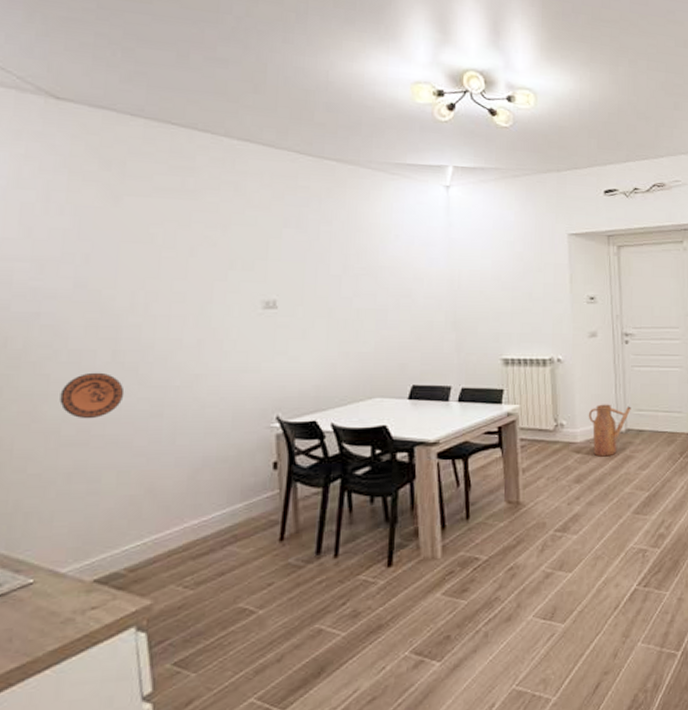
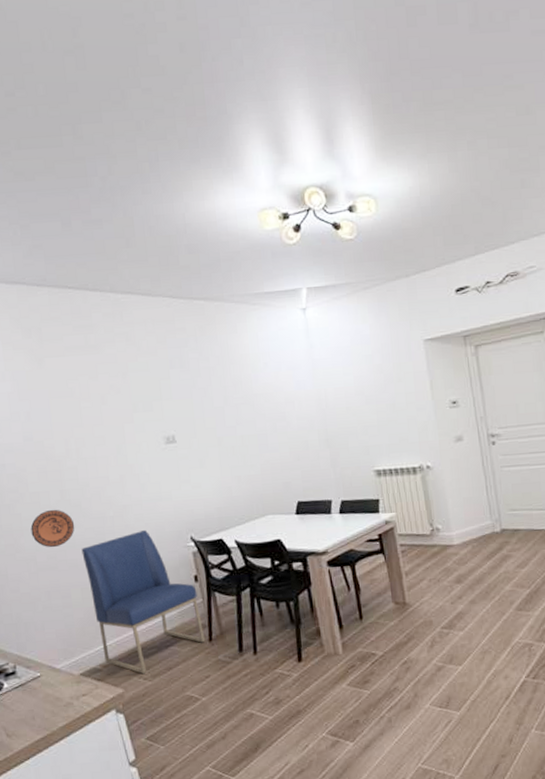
chair: none [127,404,275,581] -> present [81,529,206,675]
watering can: present [588,404,631,457] -> none [462,506,505,558]

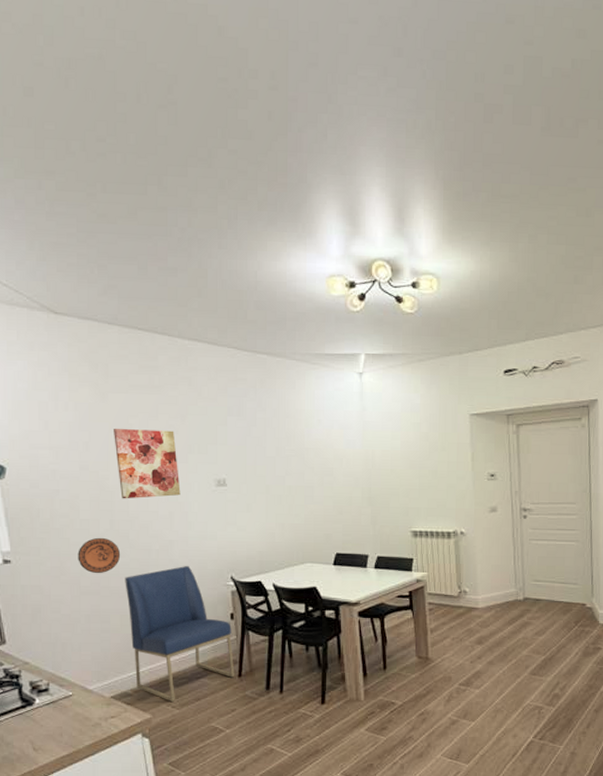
wall art: none [54,390,130,467] -> present [114,429,181,499]

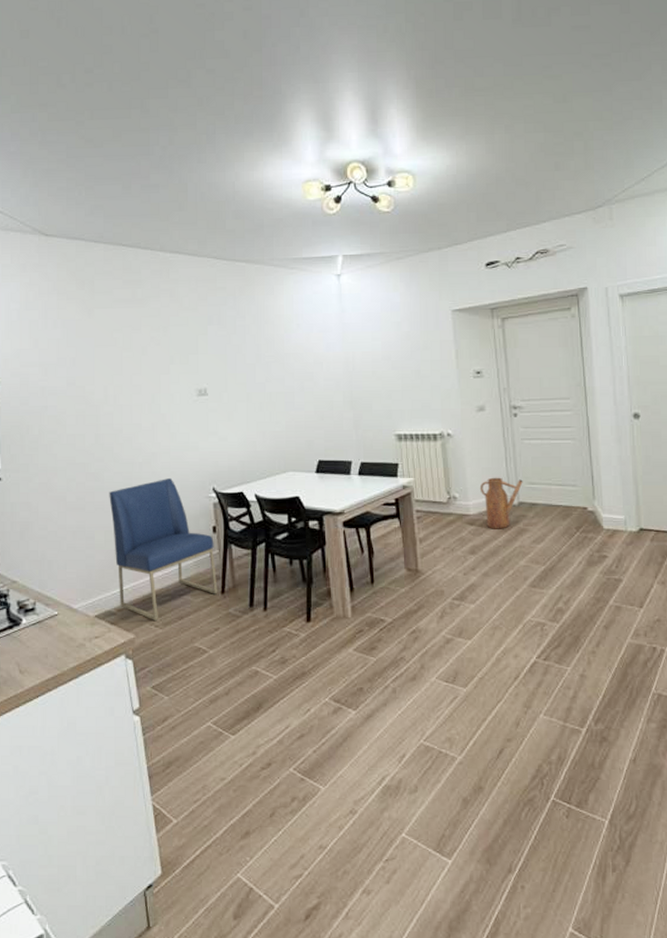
decorative plate: present [78,537,121,574] -> none [64,452,105,489]
wall art: present [114,429,181,499] -> none [99,342,163,413]
watering can: none [489,574,529,622] -> present [479,477,523,529]

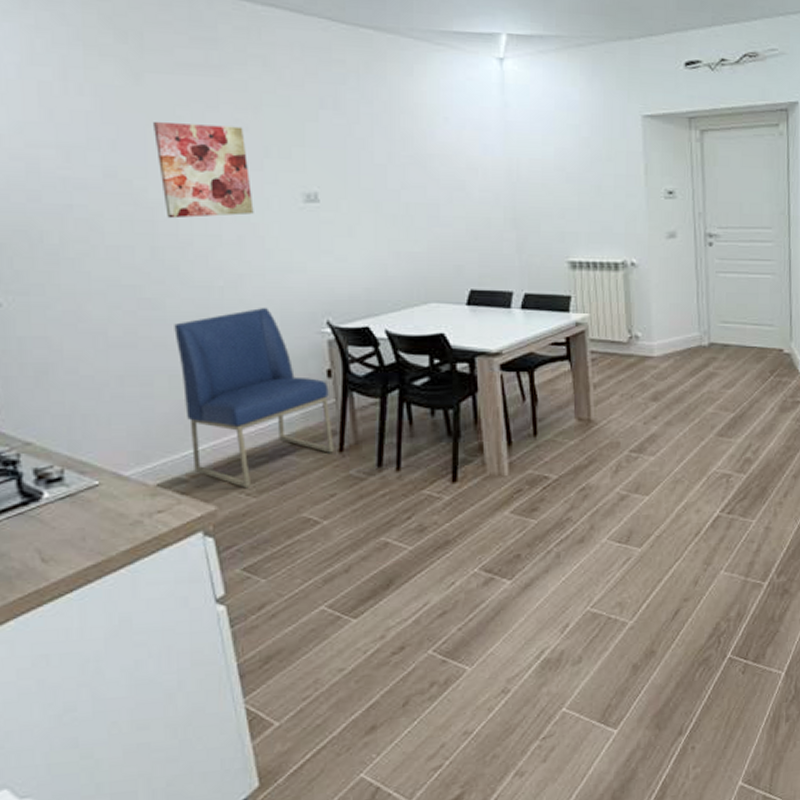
wall art: none [99,342,163,413] -> present [154,122,254,219]
watering can: present [479,477,523,529] -> none [666,314,715,373]

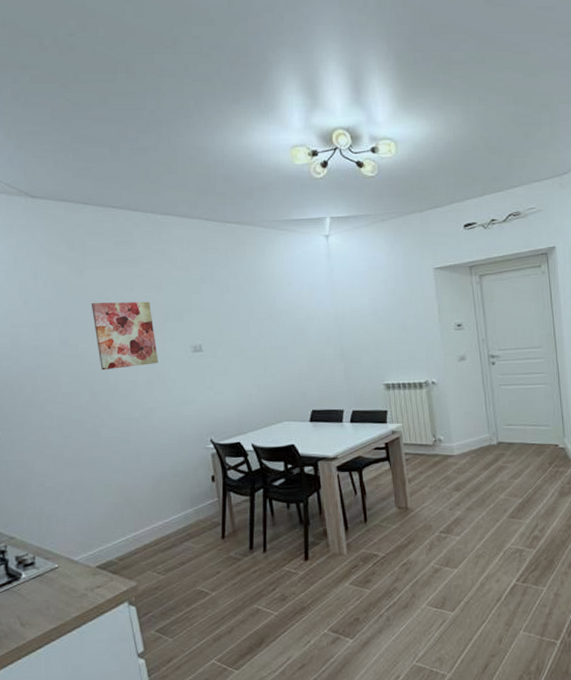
chair: present [174,307,335,489] -> none [107,431,218,569]

